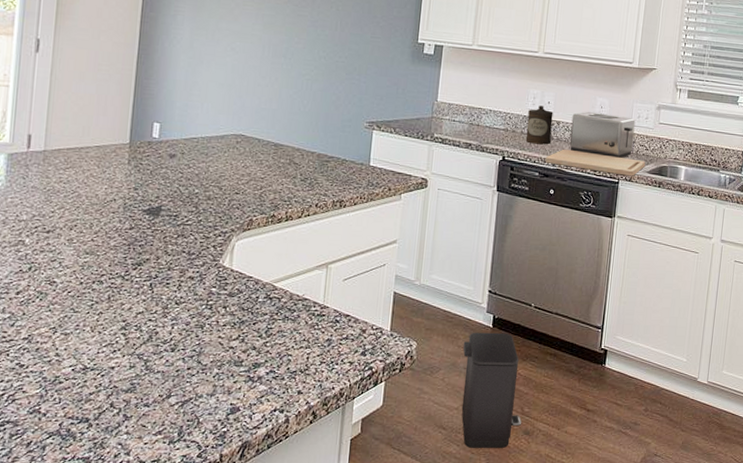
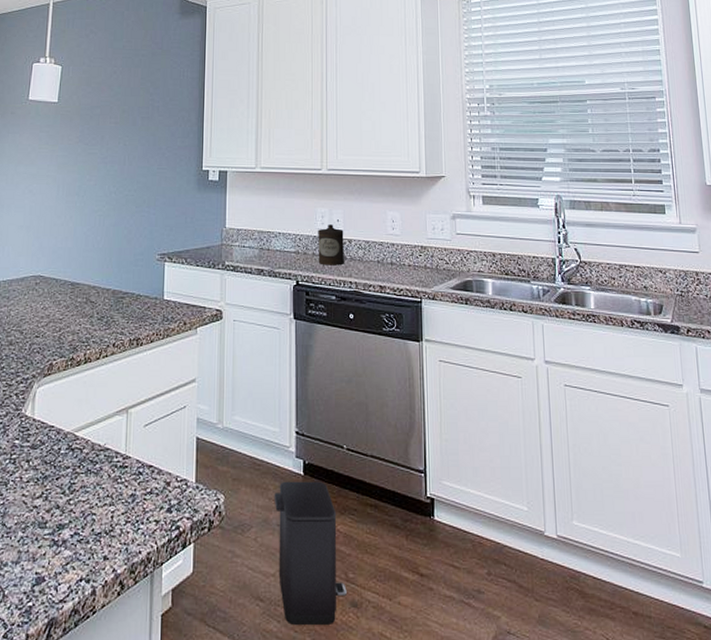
cutting board: present [545,149,646,176] -> none [340,268,448,294]
toaster: present [569,111,636,159] -> none [363,226,432,276]

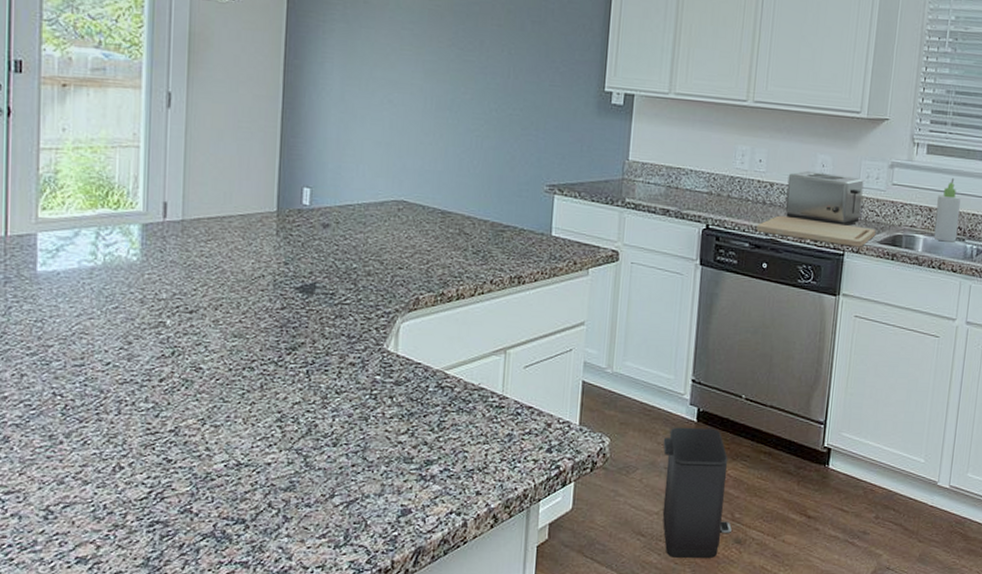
canister: present [318,224,344,266] -> none [733,164,766,211]
cutting board: none [340,268,448,294] -> present [756,215,876,247]
toaster: none [363,226,432,276] -> present [785,170,864,227]
bottle: none [499,224,523,284] -> present [933,177,961,242]

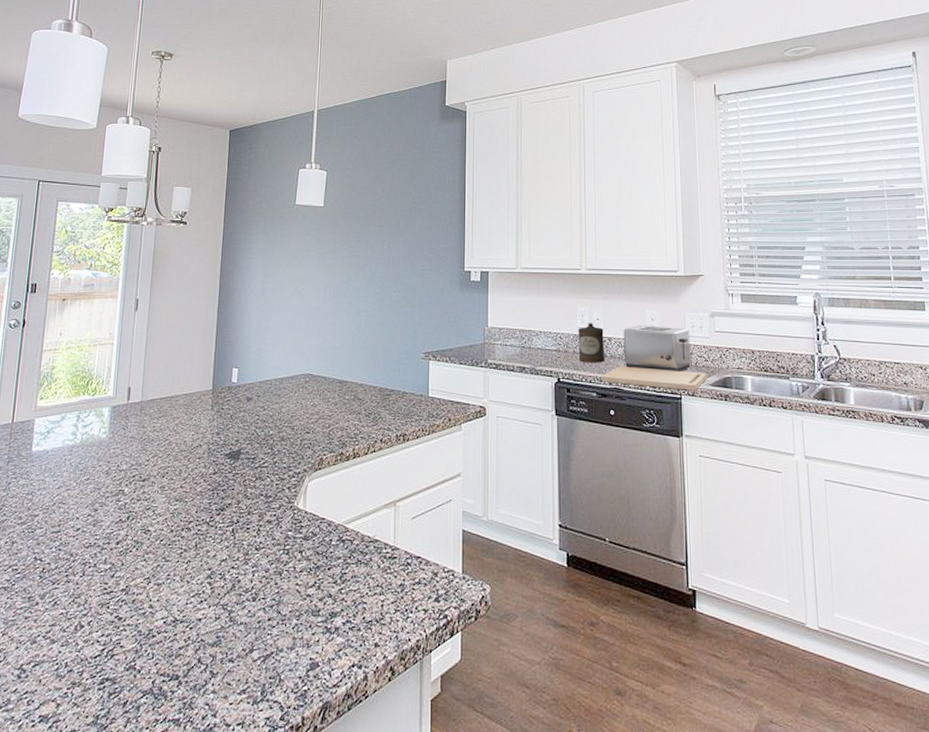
pedal bin: present [662,427,732,558] -> none [538,572,611,711]
canister: none [733,164,766,211] -> present [578,323,604,363]
bottle: present [933,177,961,242] -> none [758,322,782,381]

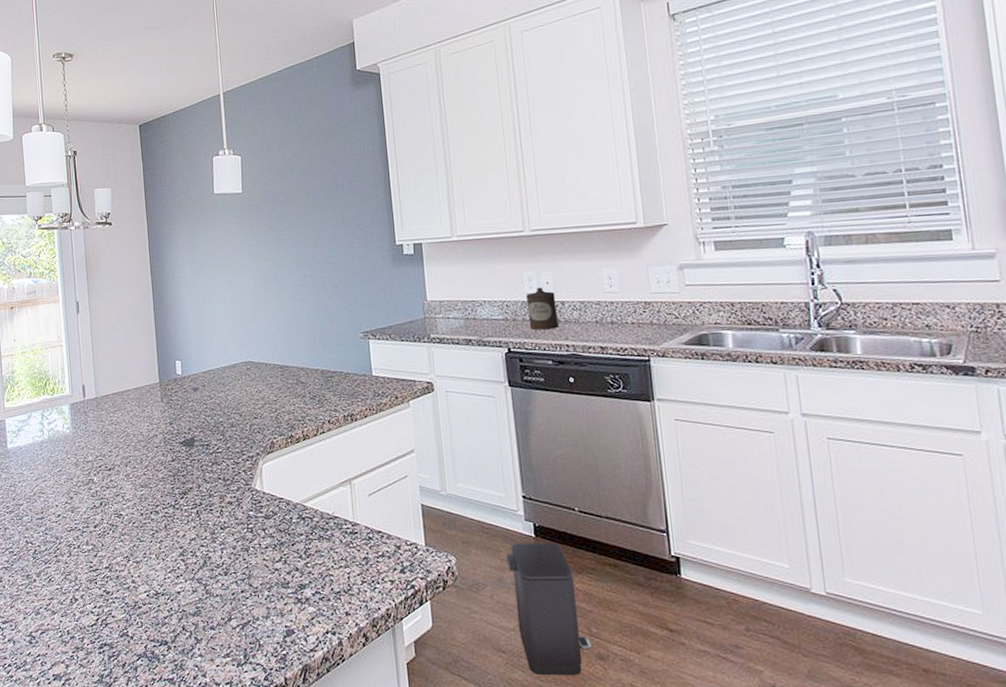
pedal bin: none [538,572,611,711] -> present [506,542,592,675]
cutting board: present [601,366,707,390] -> none [556,330,679,352]
toaster: present [623,324,691,373] -> none [577,284,659,333]

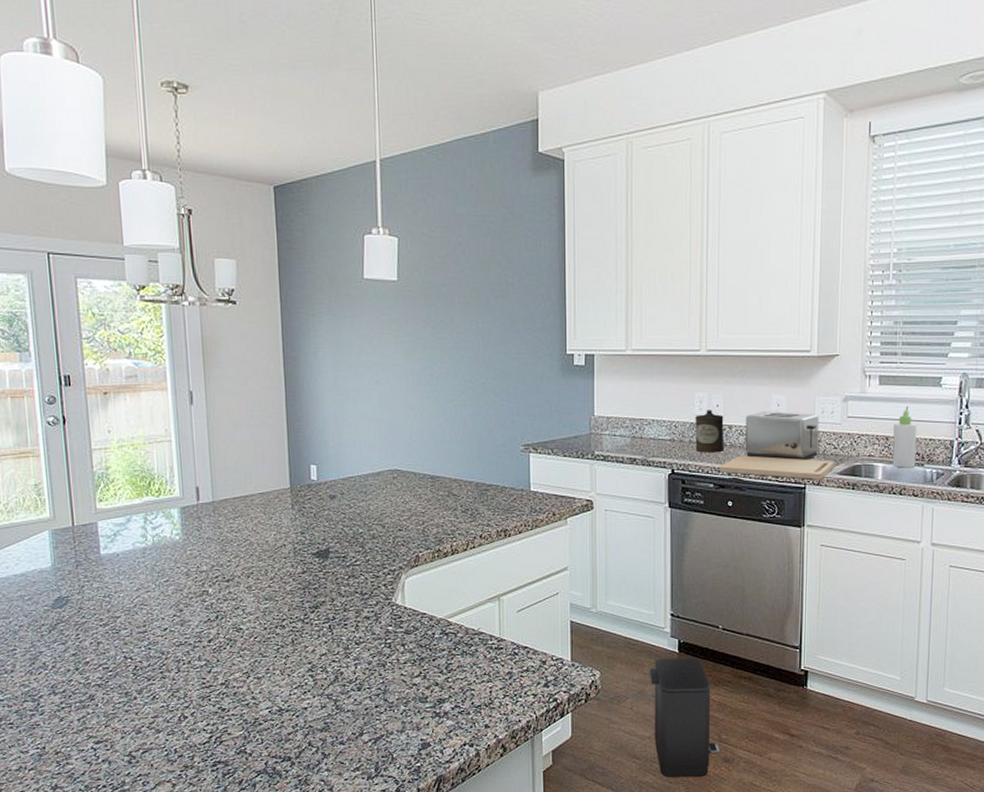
cutting board: none [556,330,679,352] -> present [719,455,835,480]
toaster: none [577,284,659,333] -> present [745,411,819,461]
bottle: none [738,269,770,335] -> present [892,405,917,468]

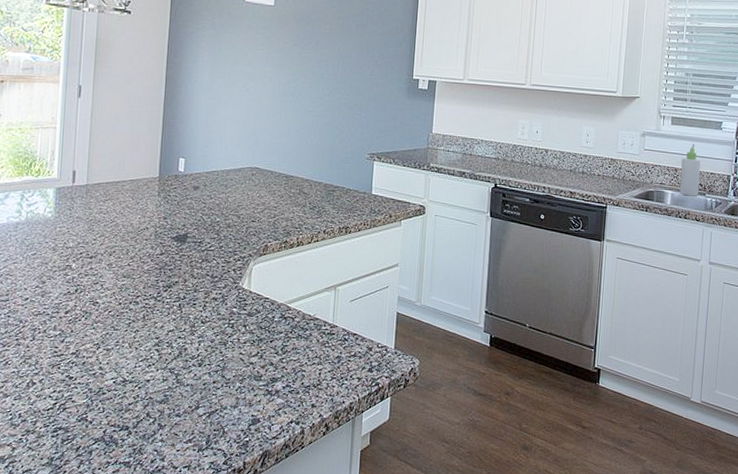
pedal bin: present [649,657,719,777] -> none [462,351,520,462]
canister: present [695,410,724,453] -> none [516,135,542,172]
cutting board: present [719,455,835,480] -> none [535,175,632,201]
toaster: present [745,411,819,461] -> none [558,139,621,185]

